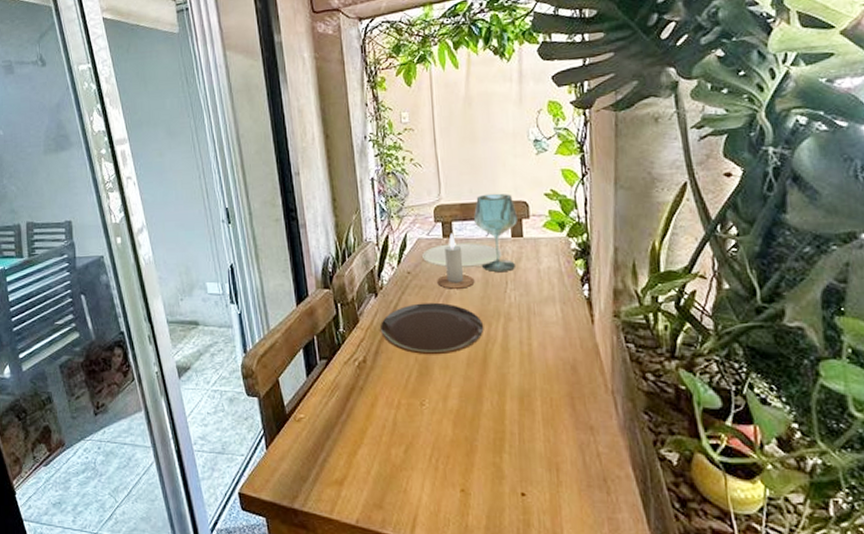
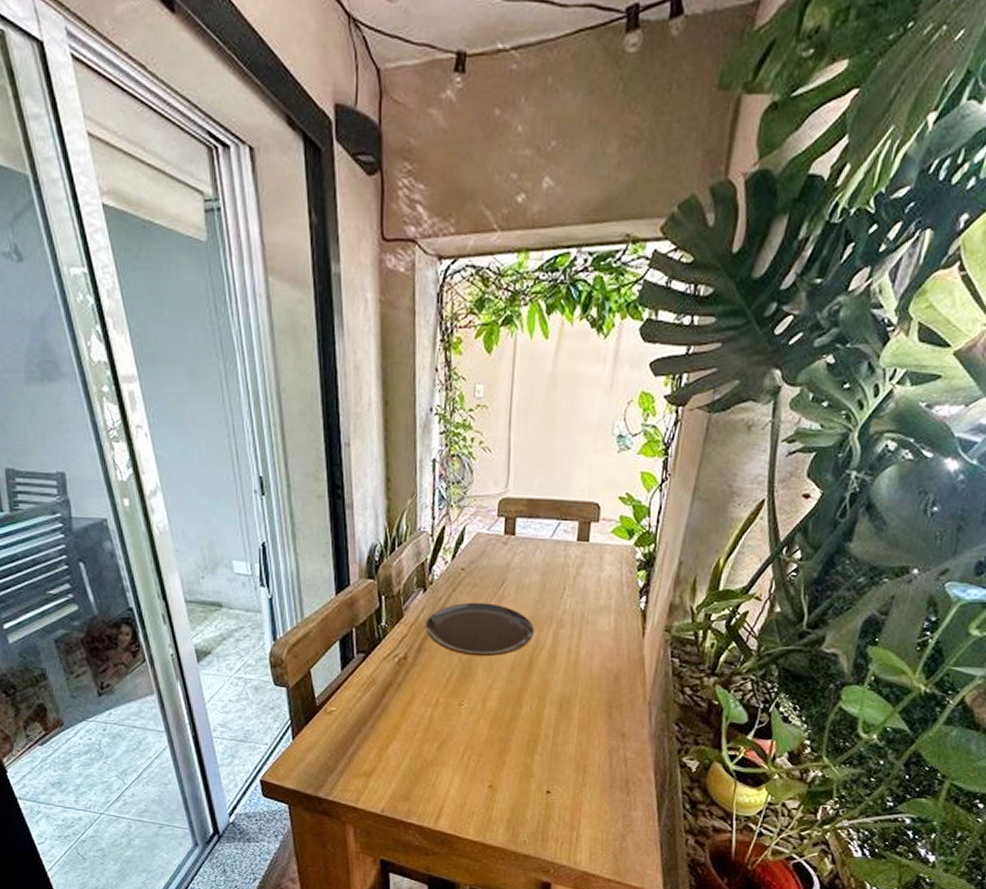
plate: present [422,242,502,269] -> none [480,541,565,570]
candle: present [437,232,475,289] -> none [492,529,532,591]
wine glass: present [473,193,518,272] -> none [539,490,587,576]

